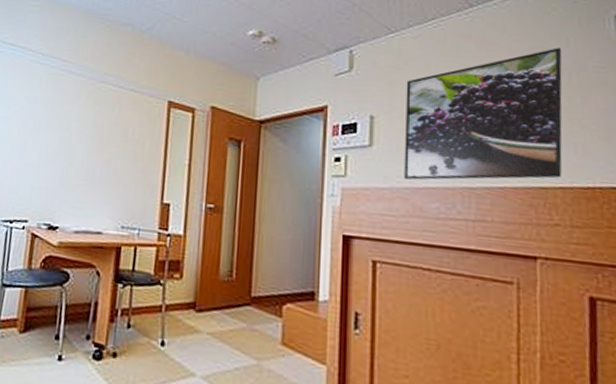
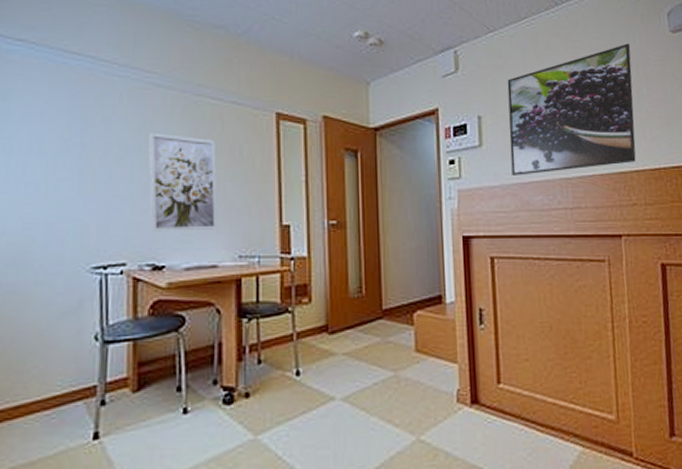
wall art: none [50,112,112,200] -> present [147,133,217,232]

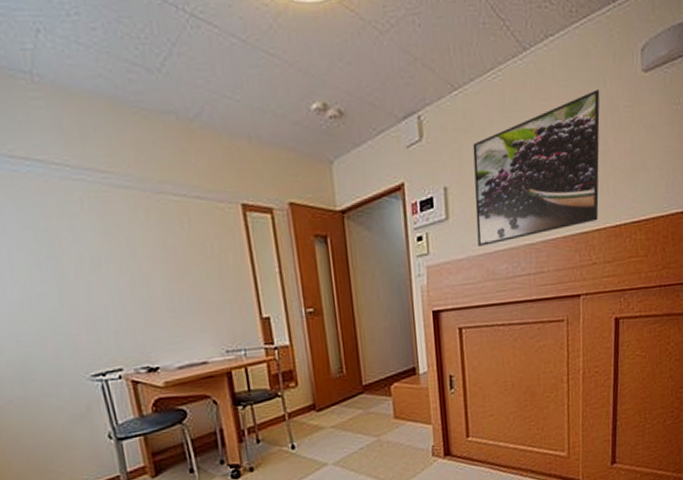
wall art: present [147,133,217,232] -> none [117,237,201,337]

